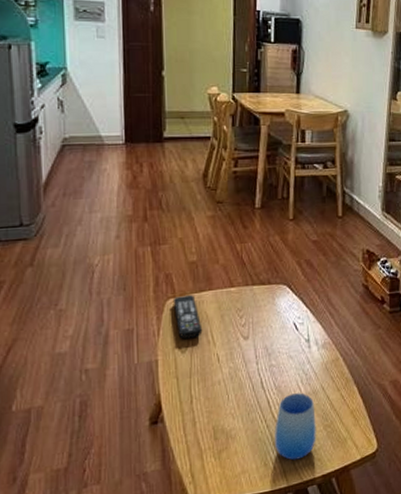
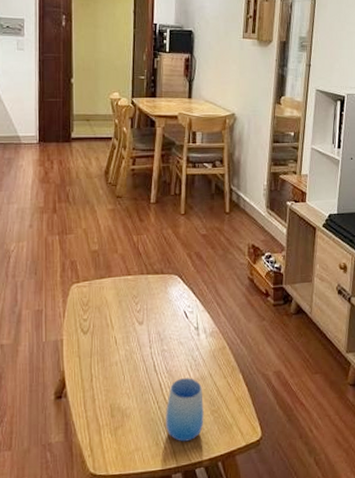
remote control: present [172,295,203,340] -> none [77,281,102,322]

